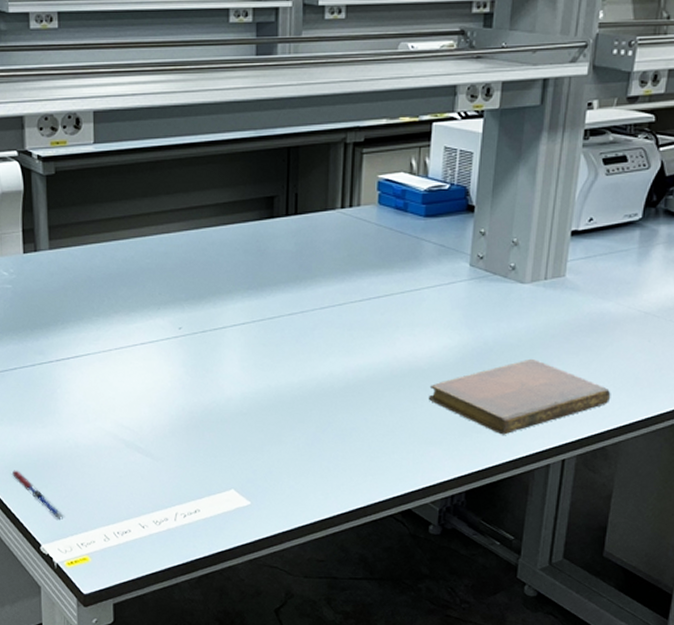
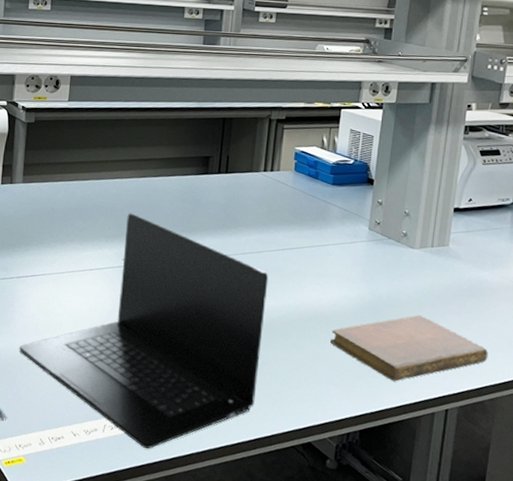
laptop: none [68,273,354,534] -> present [19,213,269,450]

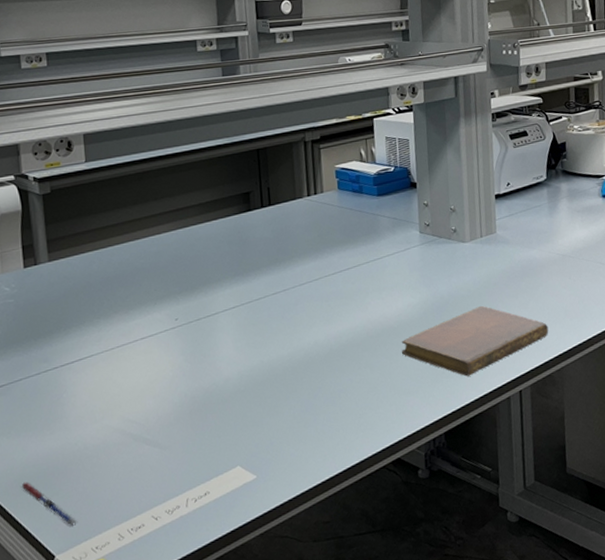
laptop: present [19,213,269,450] -> none [76,268,339,512]

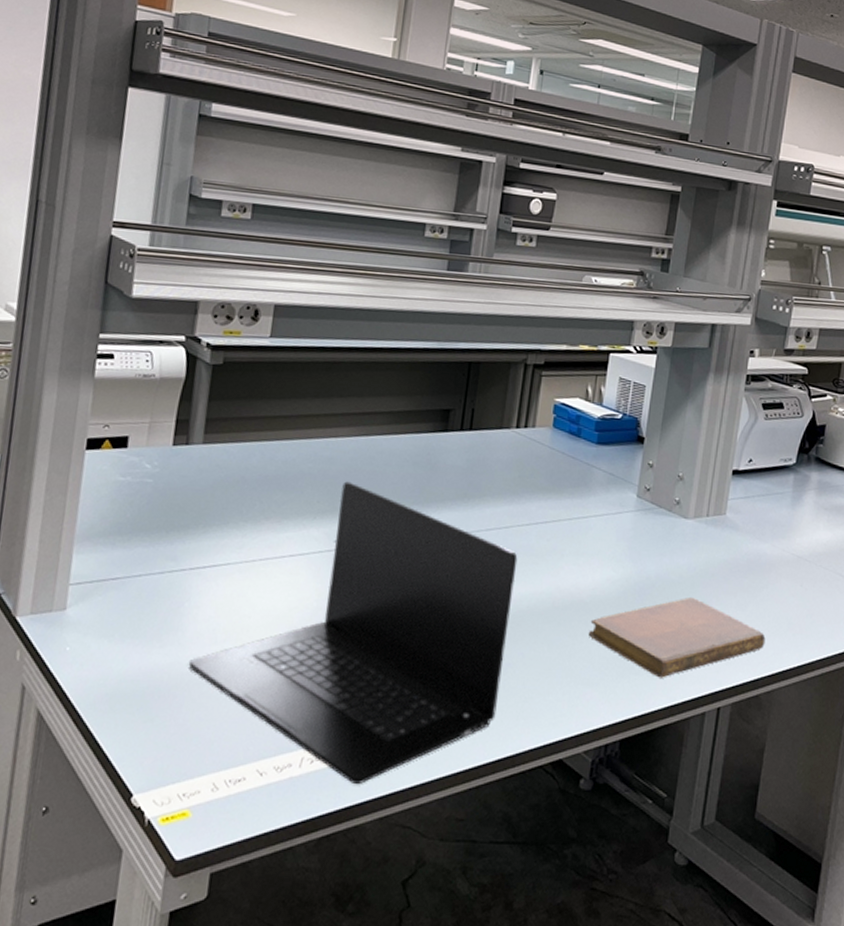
pen: present [21,481,78,527] -> none [111,698,169,763]
laptop: none [76,268,339,512] -> present [188,481,518,785]

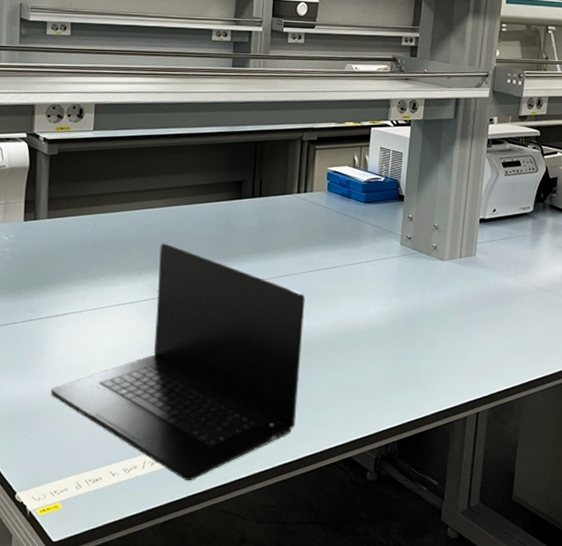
notebook: present [588,596,766,678] -> none [366,324,514,390]

